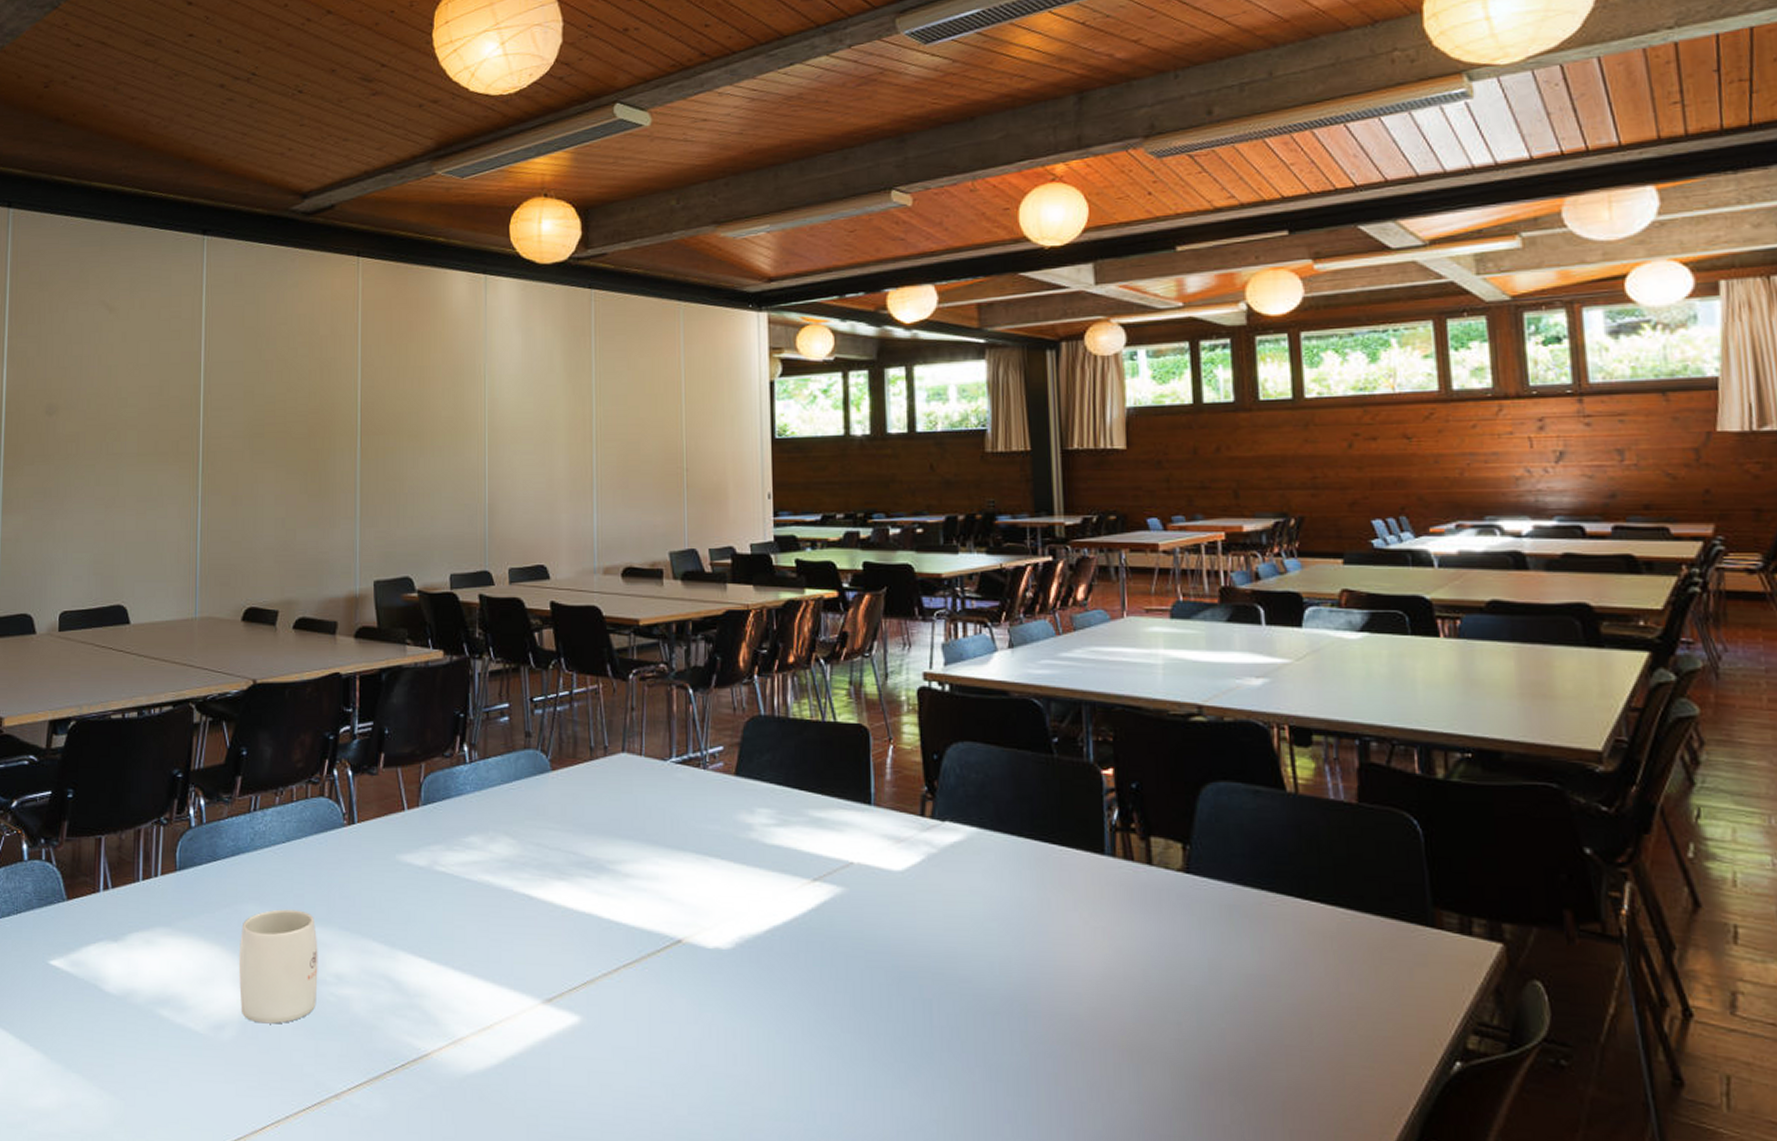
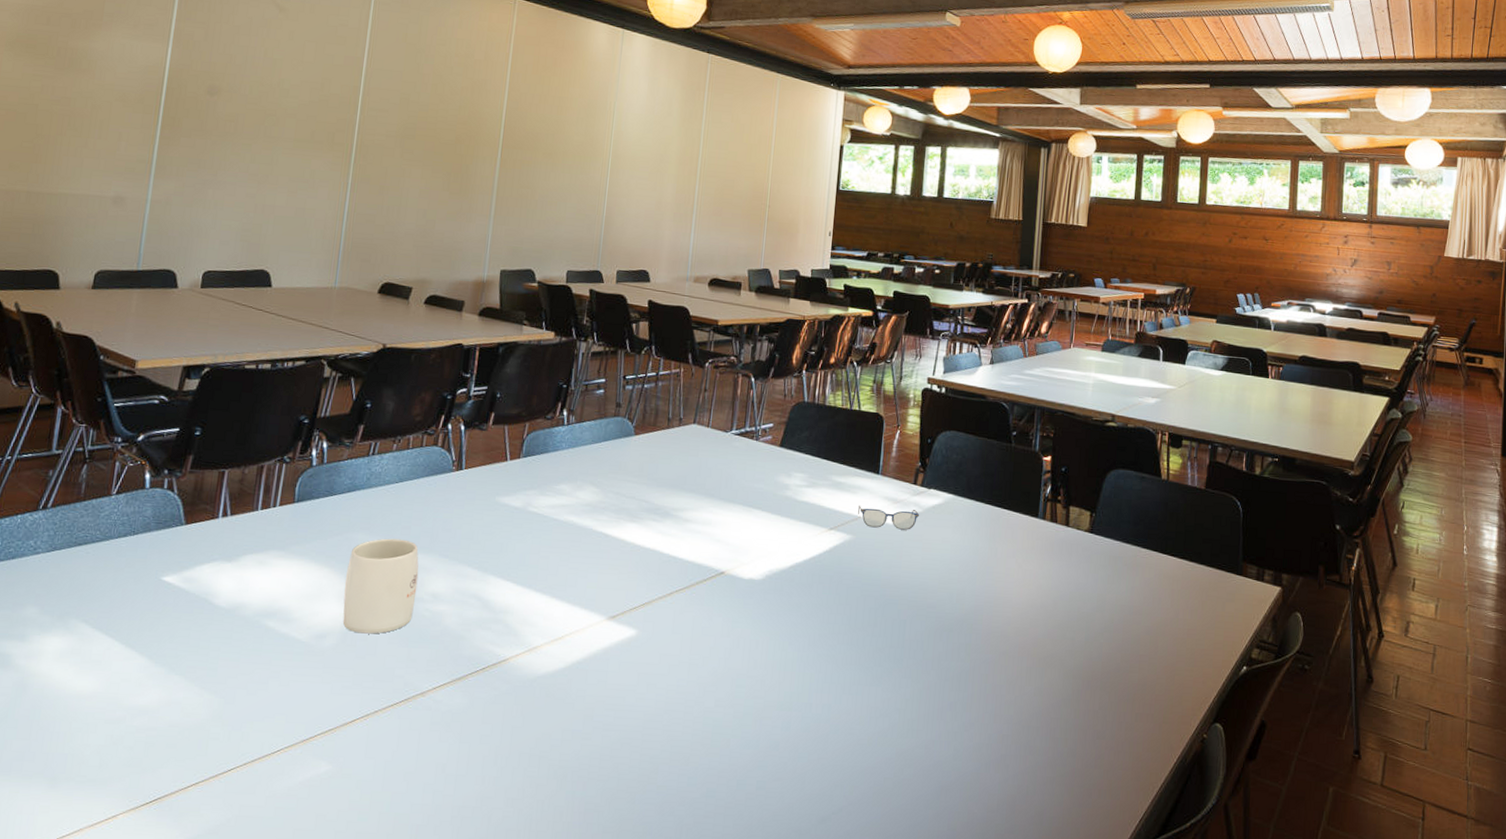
glasses: none [848,846,934,878] -> present [858,505,920,530]

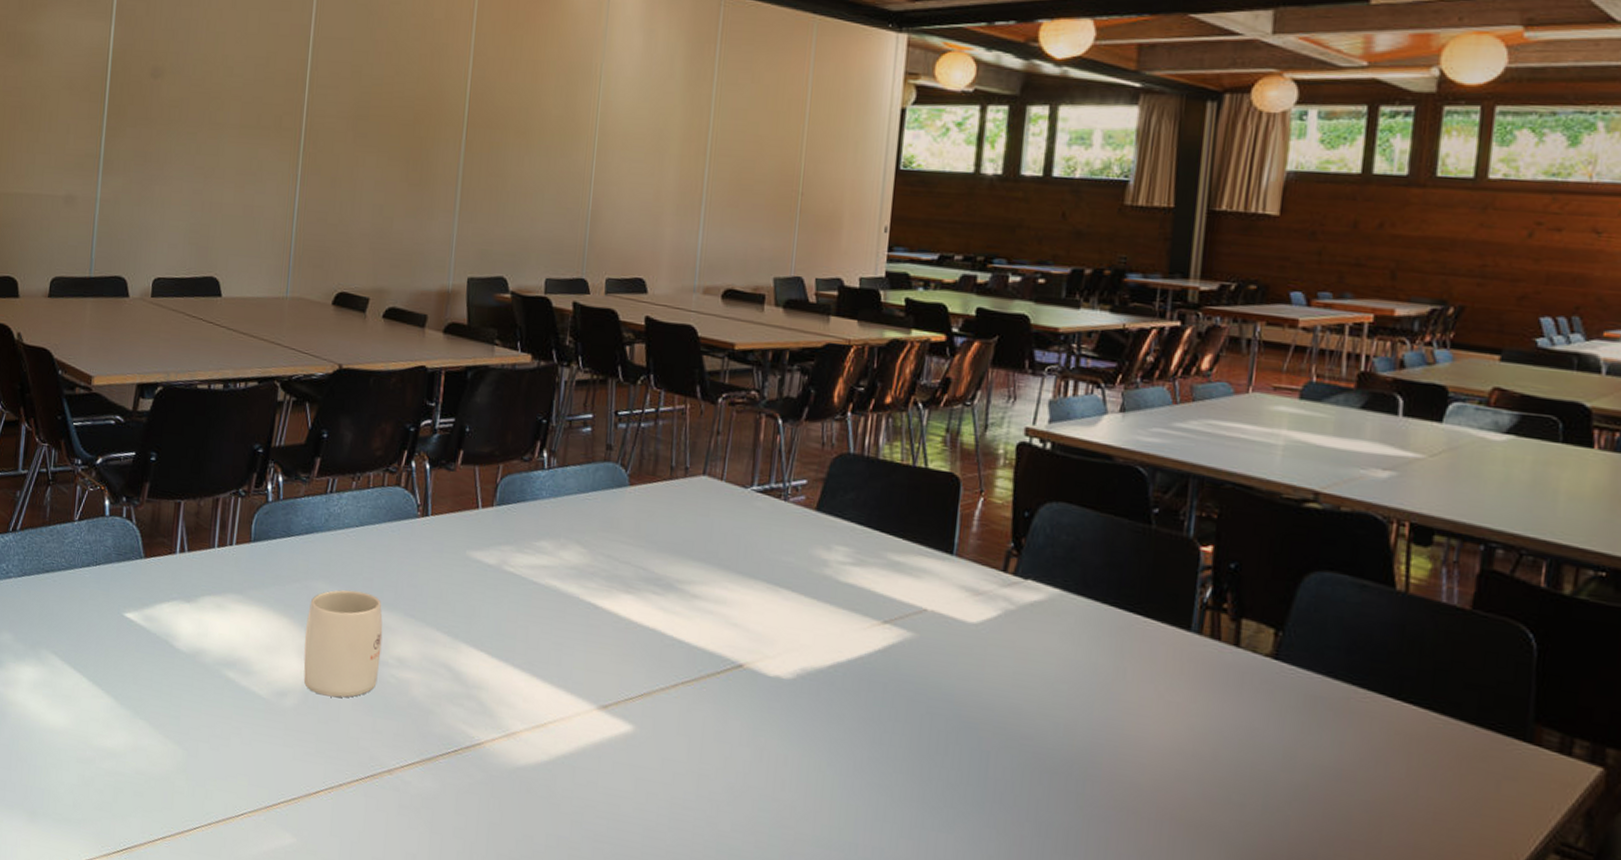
glasses: present [858,505,920,530] -> none [923,593,1012,633]

